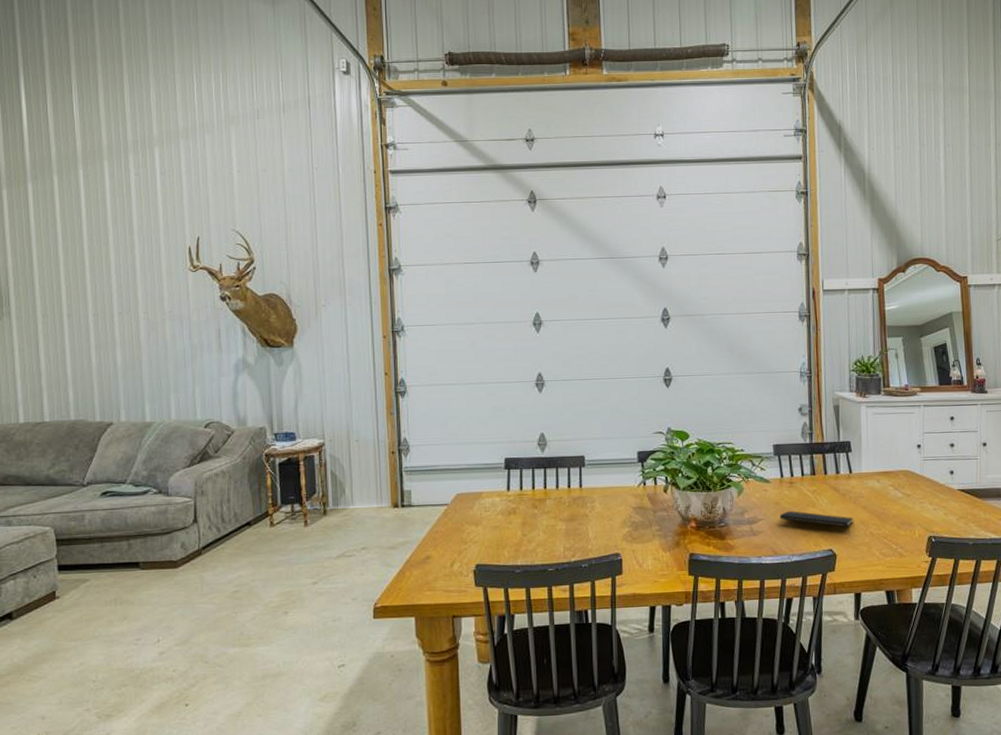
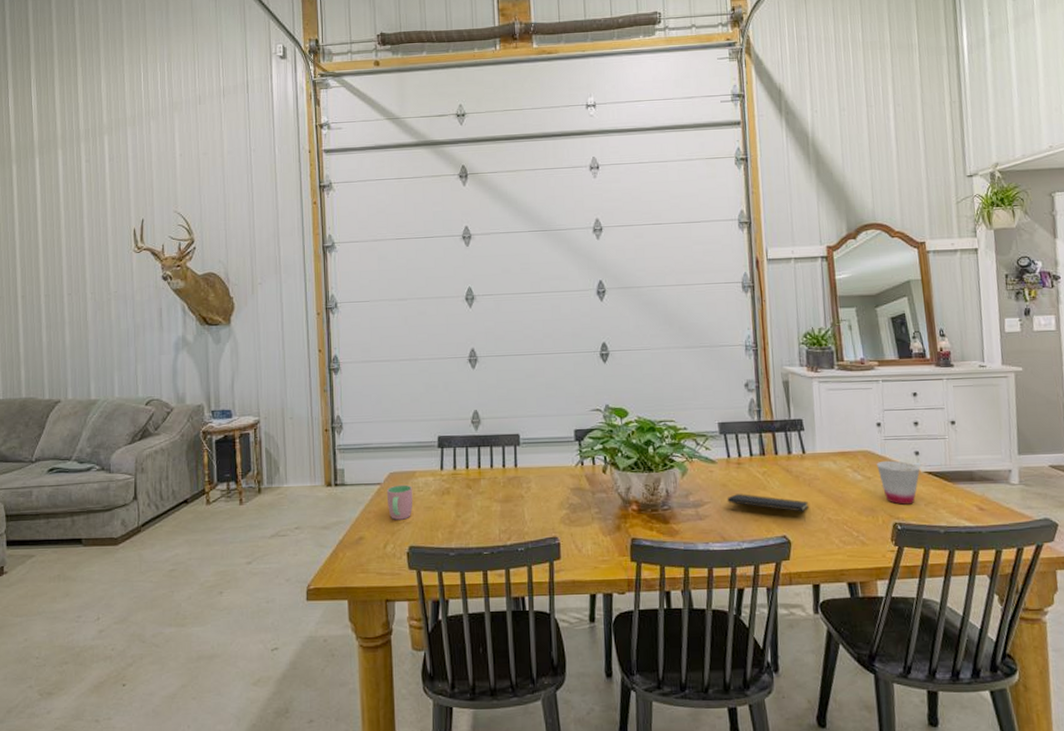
cup: none [453,505,480,540] -> present [386,484,413,520]
cup: none [916,479,954,520] -> present [877,460,921,505]

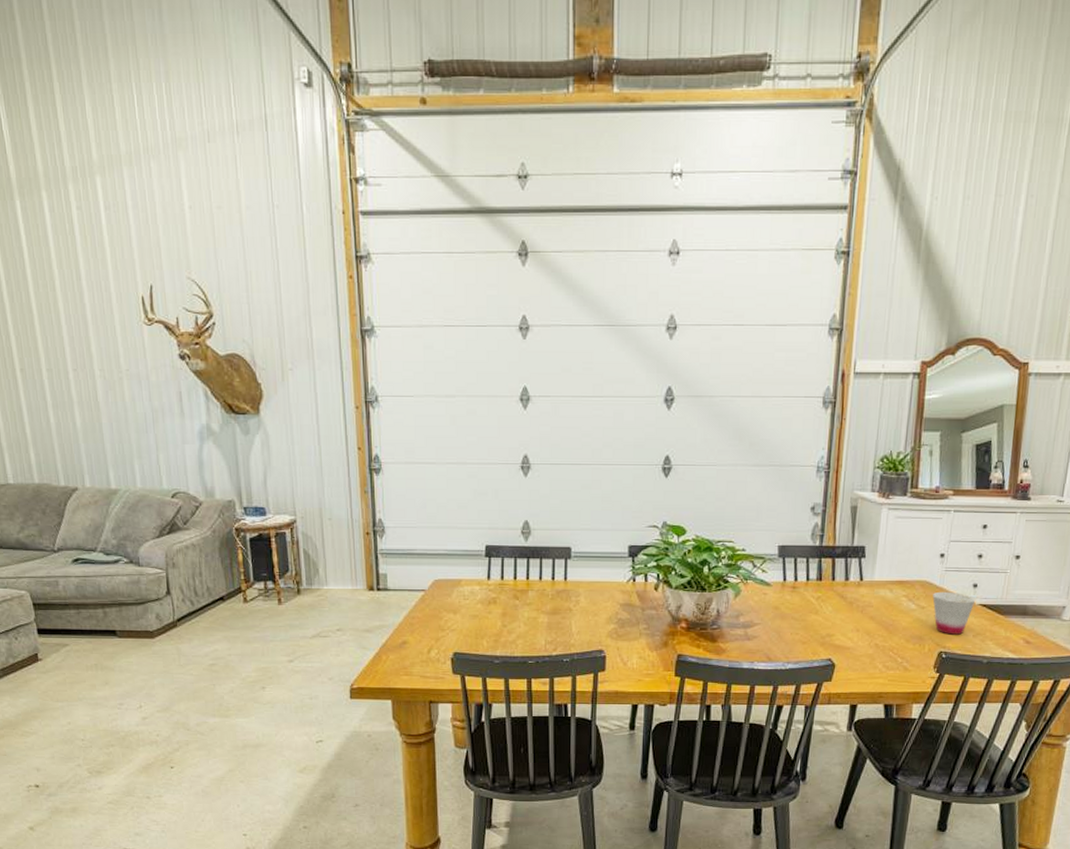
cup: present [386,484,413,520] -> none [431,592,459,627]
notepad: present [727,494,808,521] -> none [777,617,858,646]

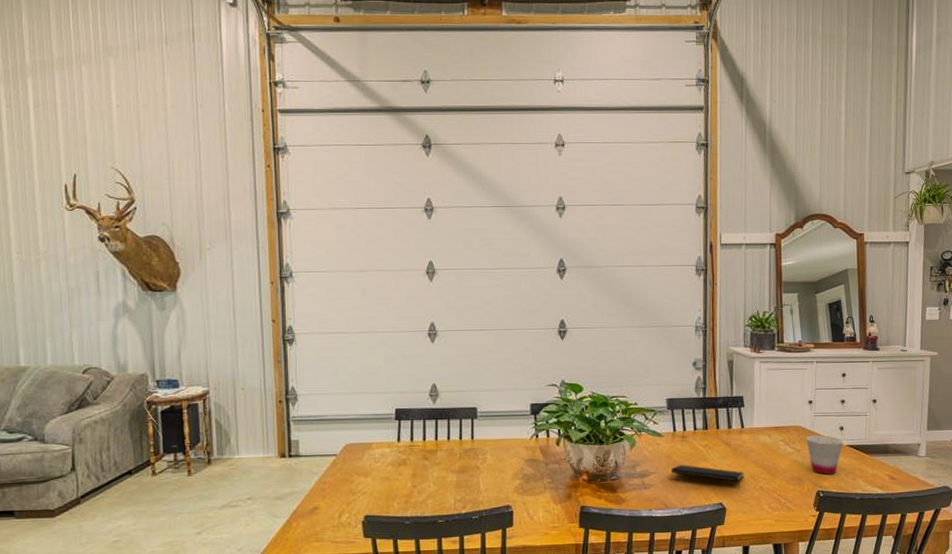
notepad: none [777,617,858,646] -> present [671,465,743,489]

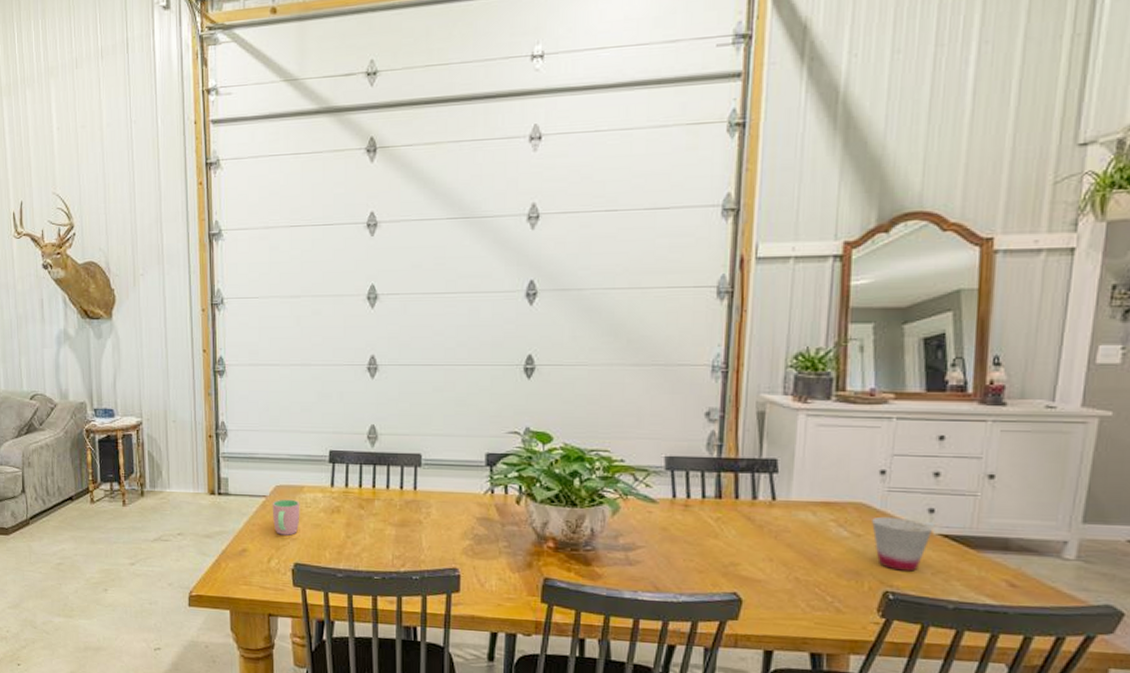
cup: none [342,456,370,490] -> present [272,499,300,536]
notepad: present [671,465,743,489] -> none [666,540,771,578]

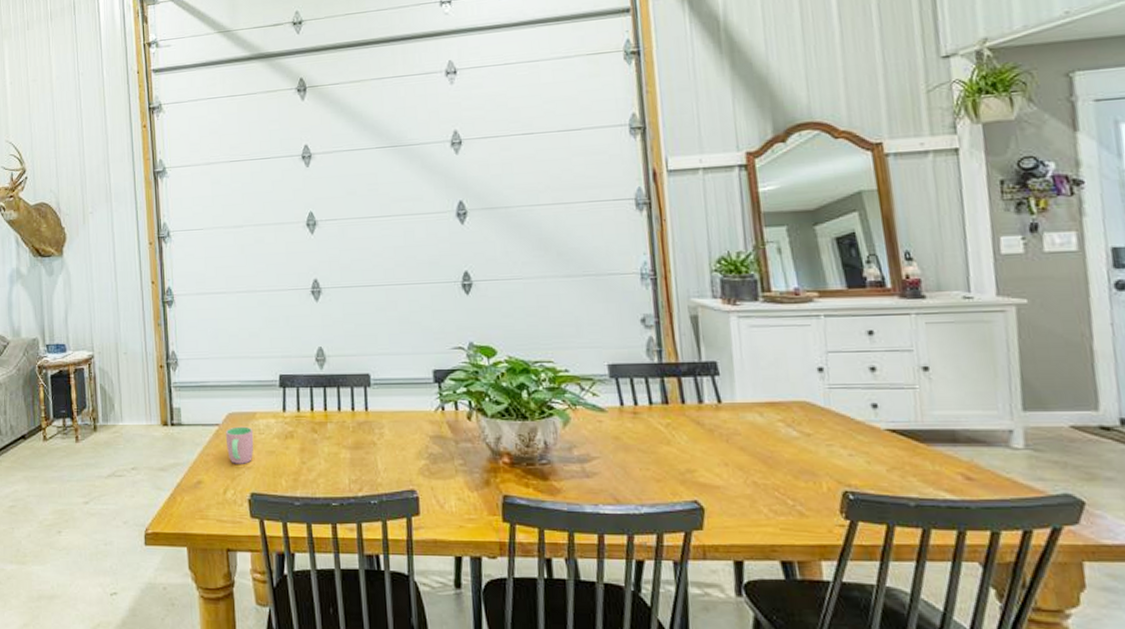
cup: present [872,516,934,572] -> none [819,414,880,469]

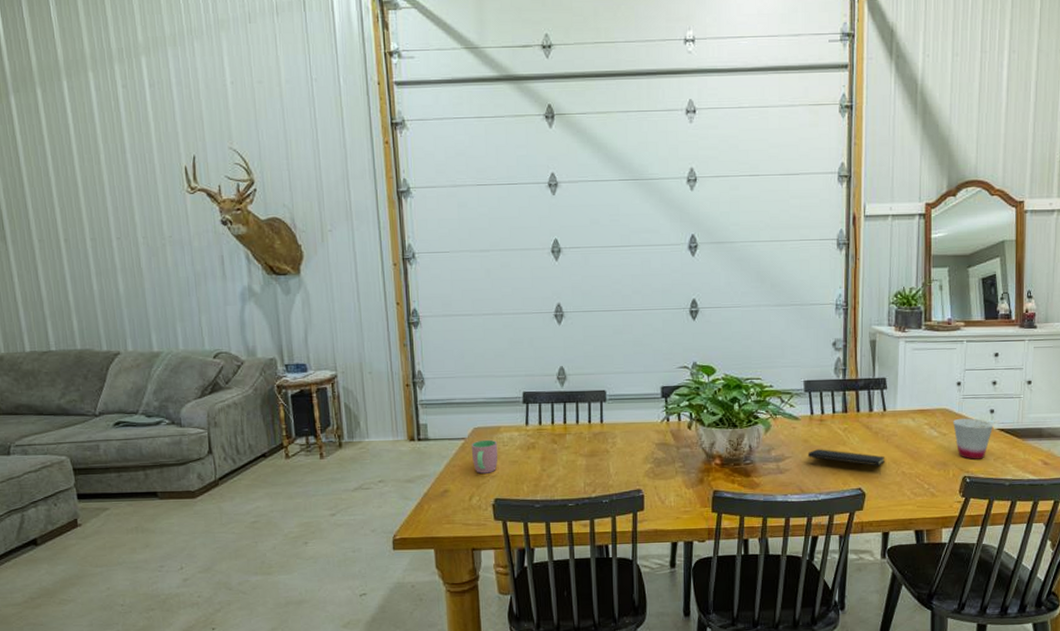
notepad: none [620,449,727,484] -> present [807,449,884,474]
cup: none [819,414,880,469] -> present [953,418,994,460]

